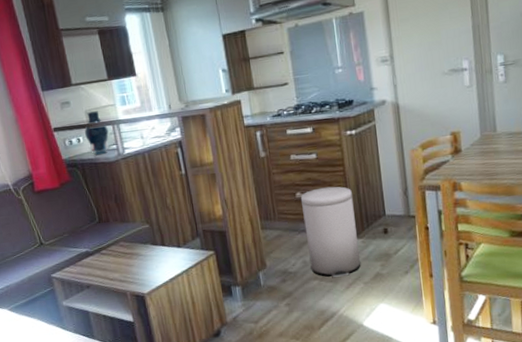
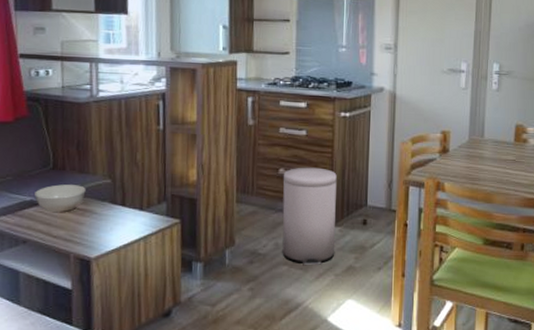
vase: present [85,111,109,156] -> none [56,43,84,93]
bowl: none [88,233,130,260] -> present [35,184,86,213]

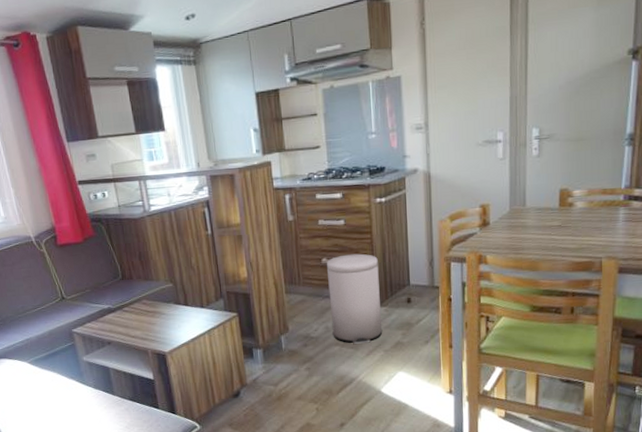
bowl: present [35,184,86,213] -> none [111,291,153,317]

